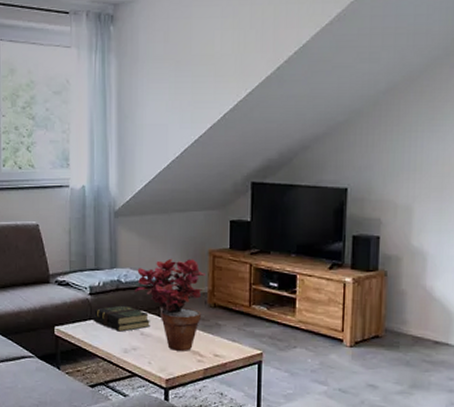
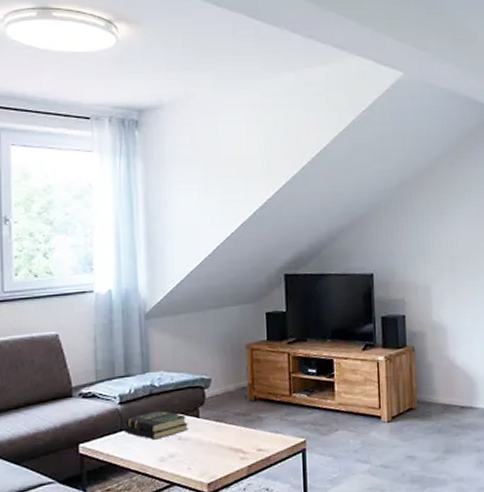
potted plant: present [134,258,207,351] -> none [169,354,245,452]

